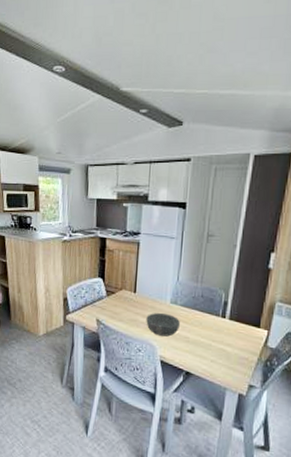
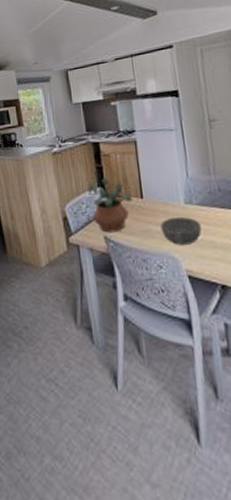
potted plant: none [89,270,127,318] -> present [88,177,133,233]

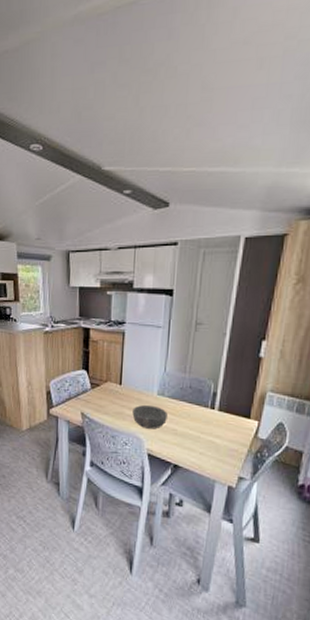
potted plant: present [88,177,133,233] -> none [73,362,112,411]

